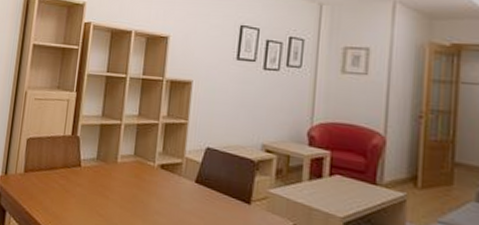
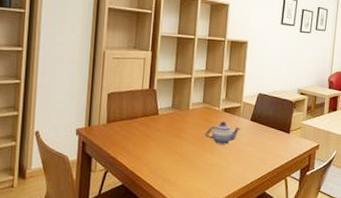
teapot: none [135,180,183,212] -> present [205,121,241,145]

